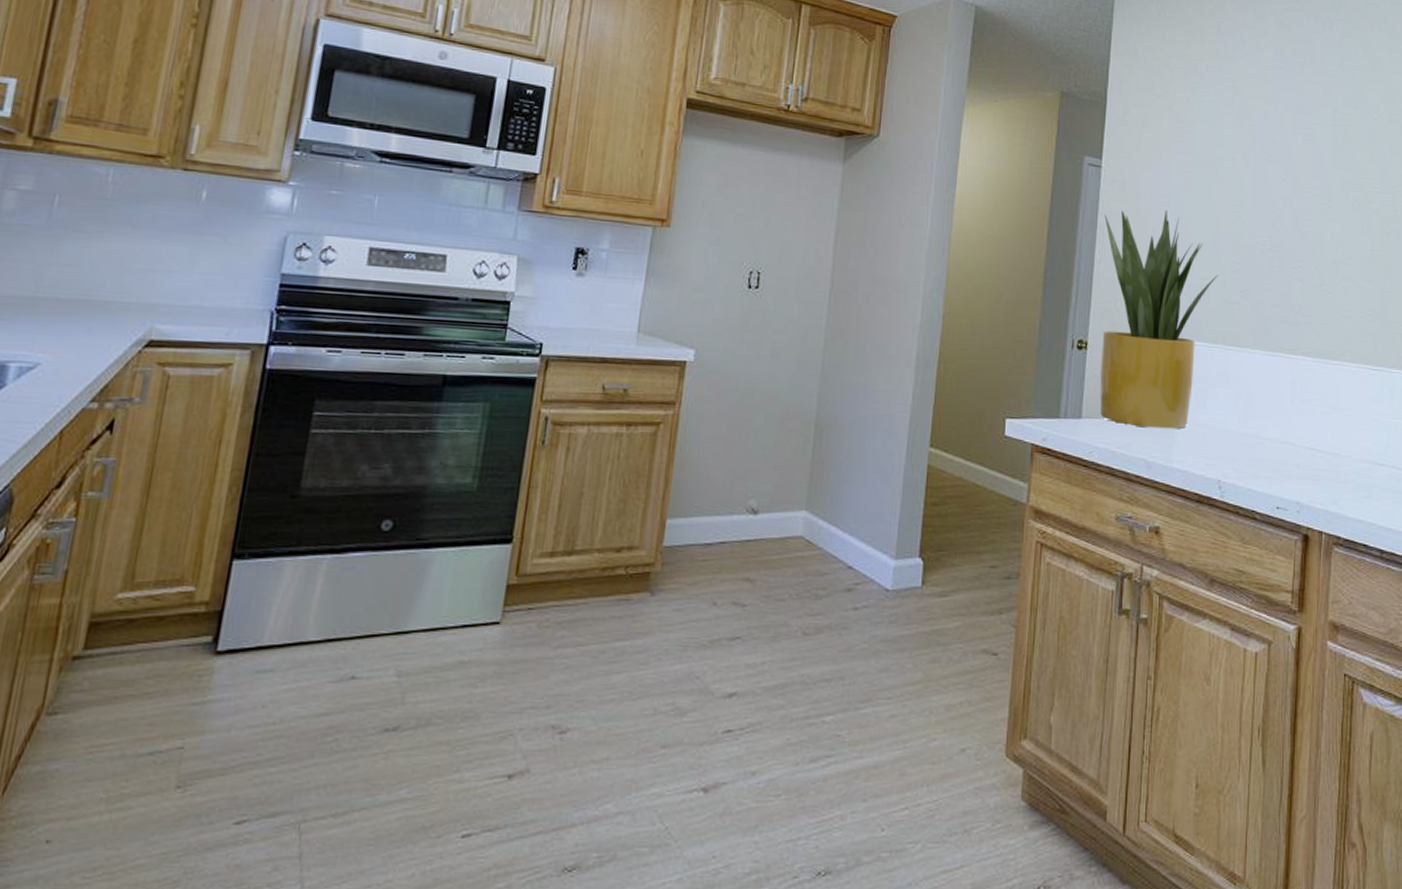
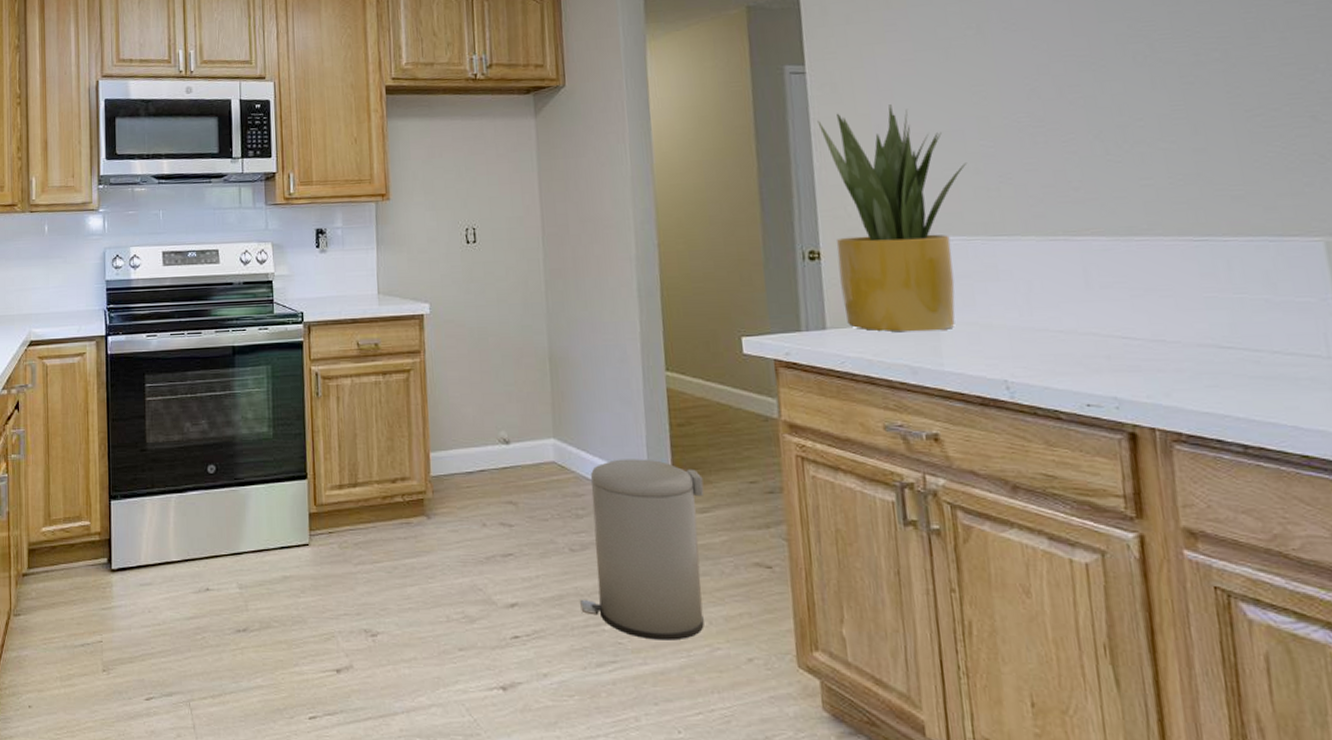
pedal bin: none [803,537,948,732] -> present [579,459,705,641]

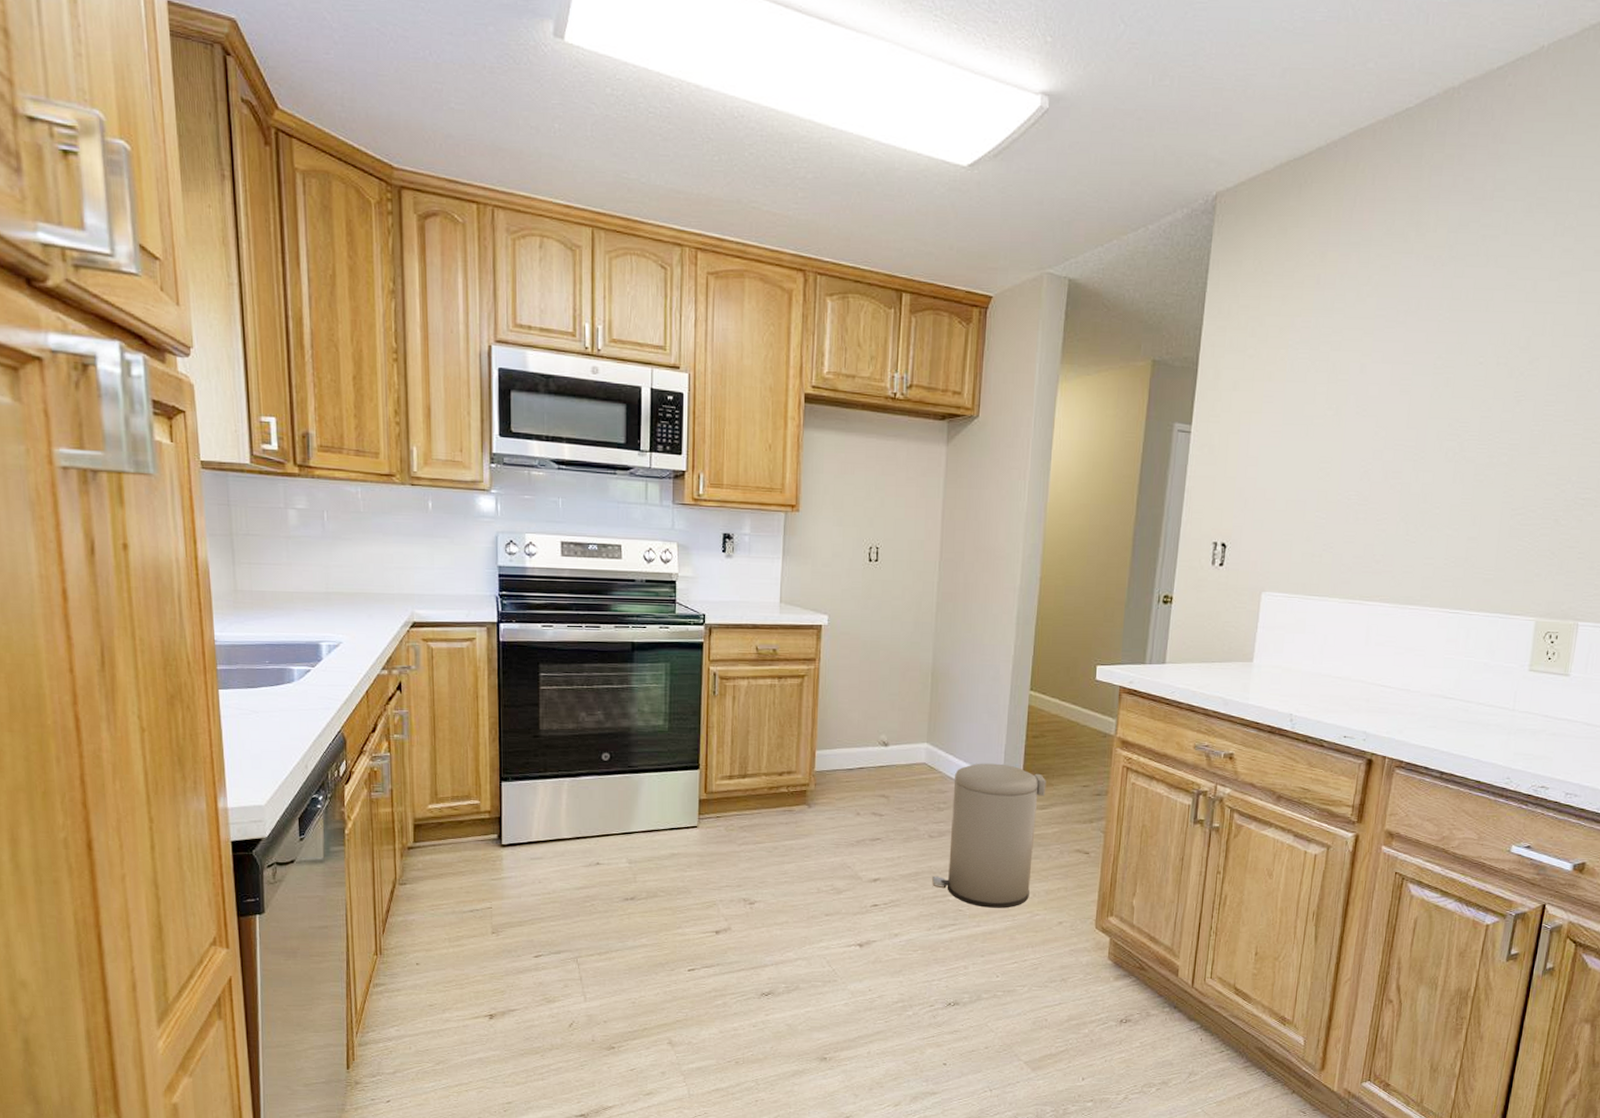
planter: present [817,104,968,332] -> none [1182,471,1303,671]

